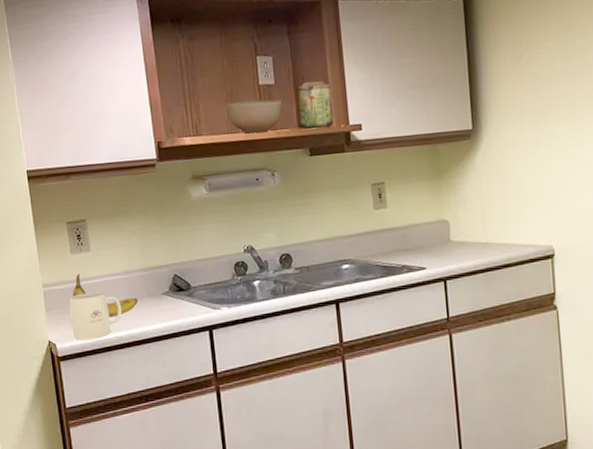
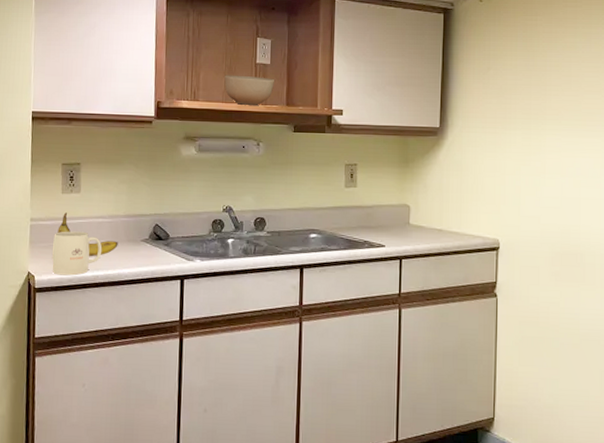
canister: present [297,80,334,129] -> none [288,66,320,108]

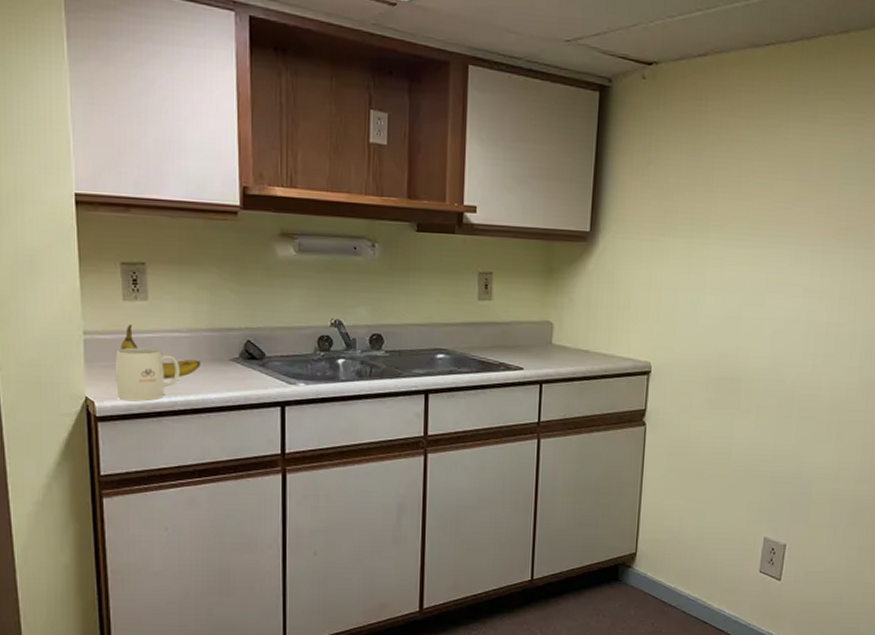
bowl: present [223,75,275,105] -> none [328,156,394,197]

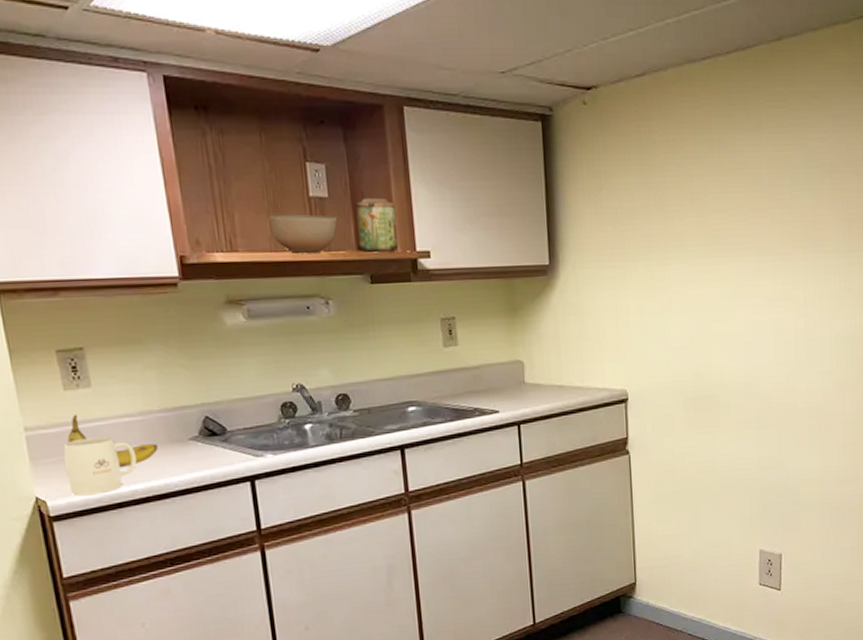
bowl: none [328,156,394,197] -> present [267,214,338,253]
canister: none [409,148,449,203] -> present [356,197,399,252]

